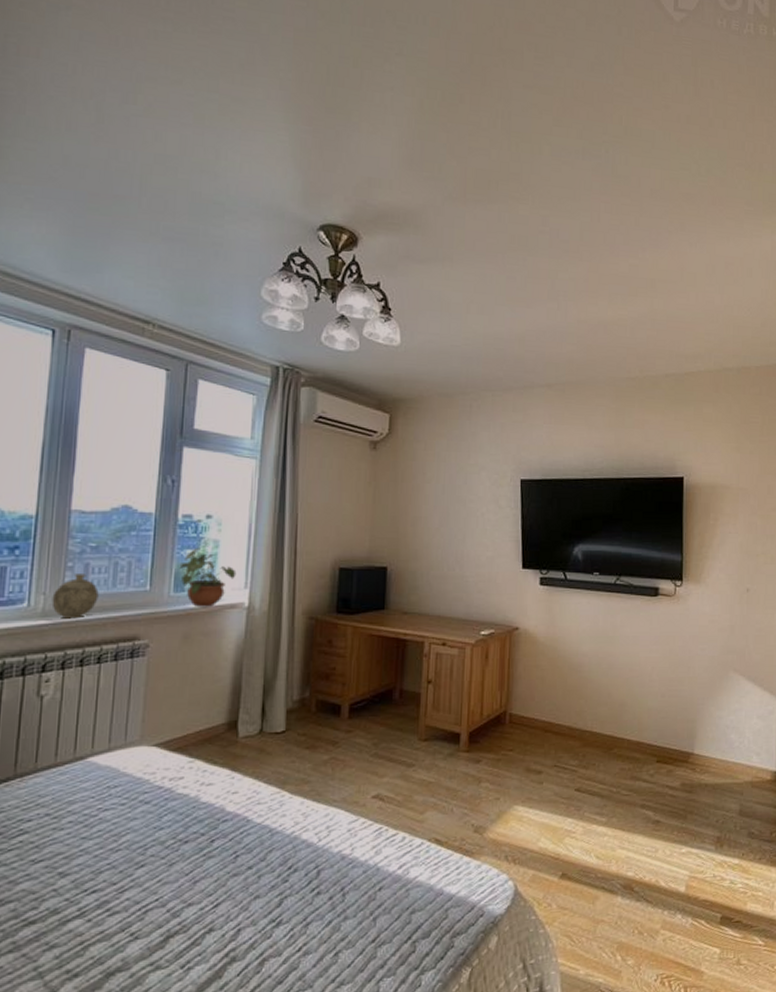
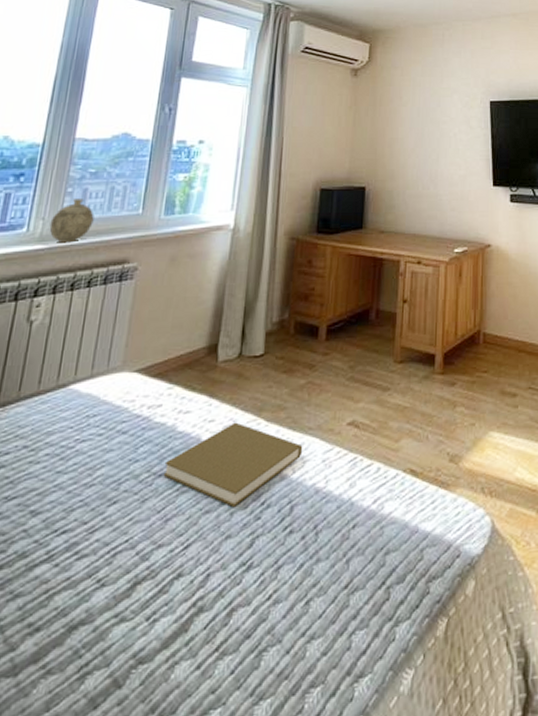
potted plant: present [179,548,237,608] -> none [171,172,224,231]
book: none [189,794,328,871] -> present [163,422,303,507]

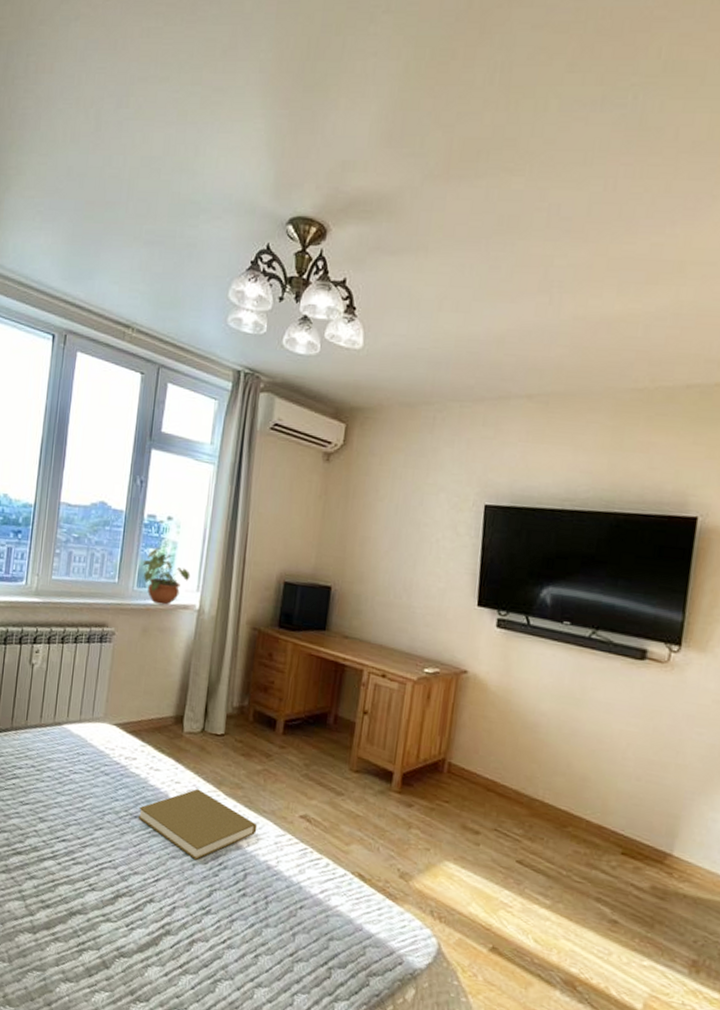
decorative vase: present [49,199,94,243] -> none [43,560,78,601]
potted plant: none [171,172,224,231] -> present [142,548,191,606]

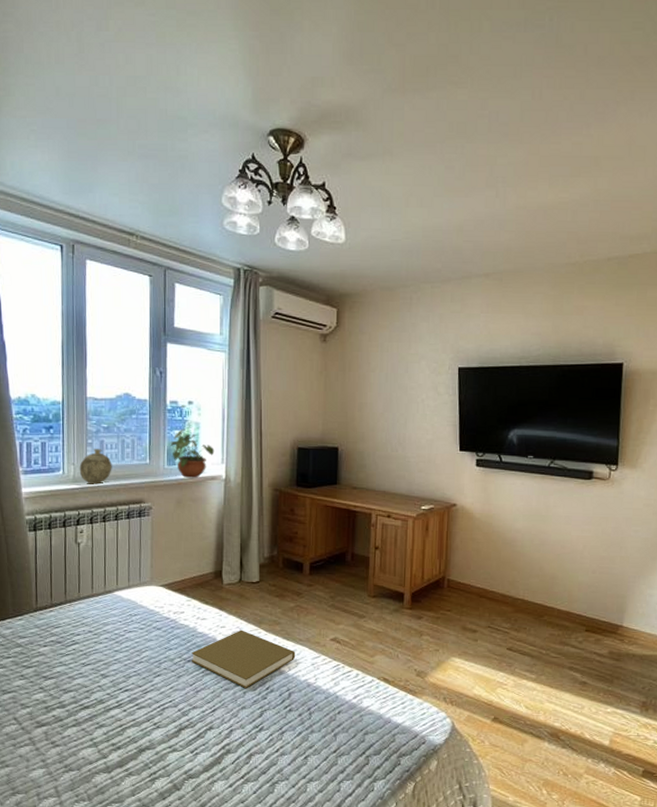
decorative vase: none [43,560,78,601] -> present [79,449,112,485]

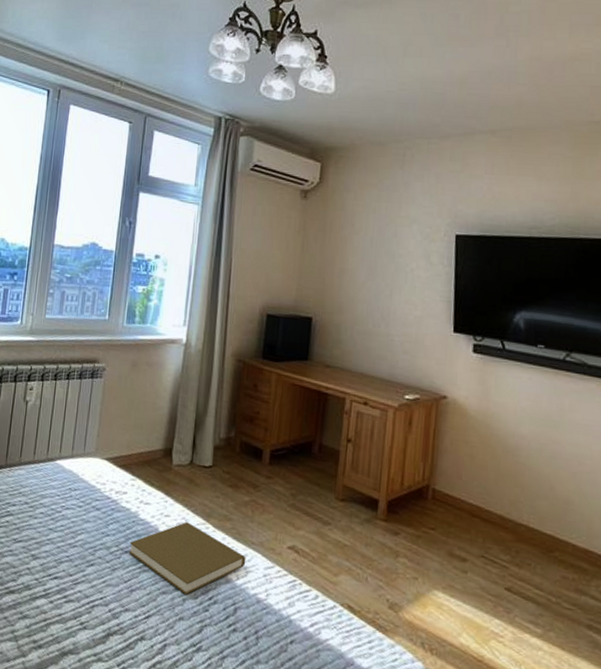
decorative vase: present [79,449,112,485] -> none [37,299,71,339]
potted plant: present [170,429,215,479] -> none [132,285,178,341]

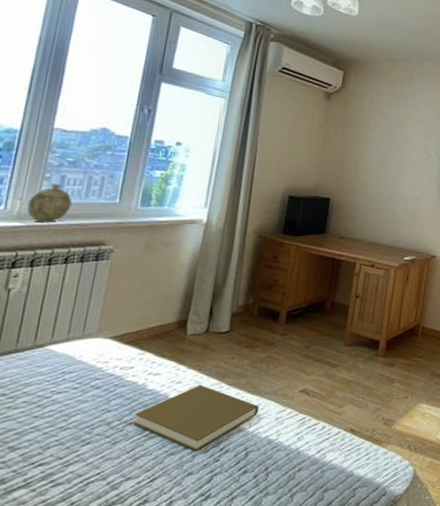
decorative vase: none [37,299,71,339] -> present [27,184,72,223]

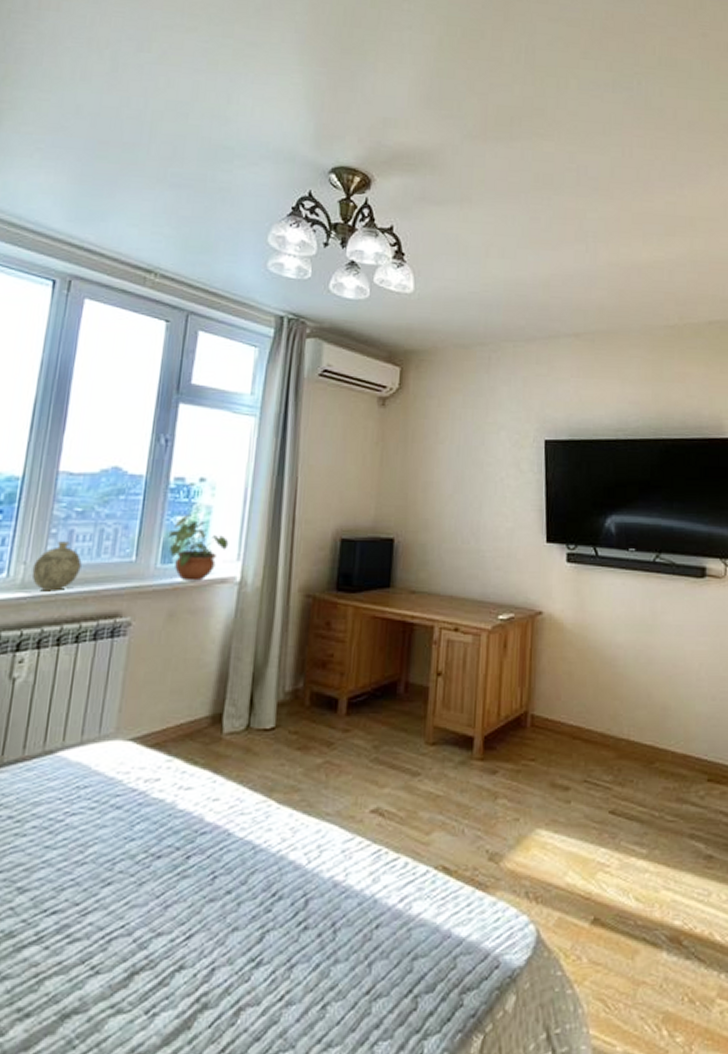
book: present [133,385,260,451] -> none [162,802,320,896]
potted plant: none [147,170,199,222] -> present [168,515,229,582]

